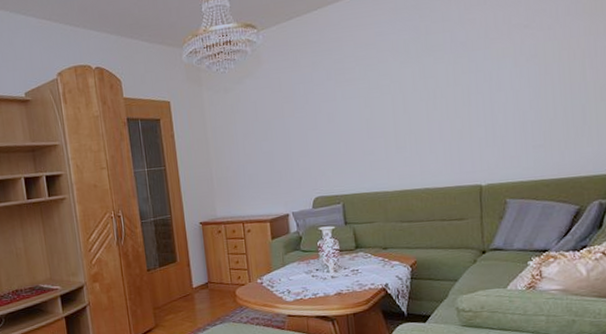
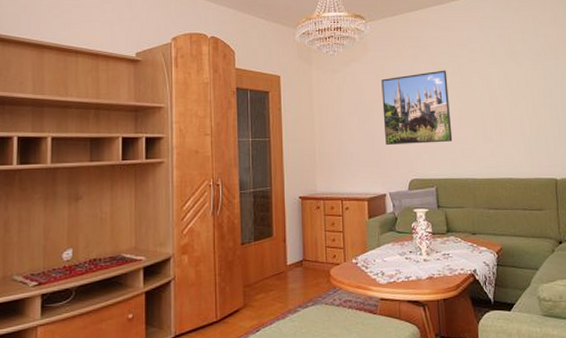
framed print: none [278,75,360,163] -> present [381,70,453,145]

